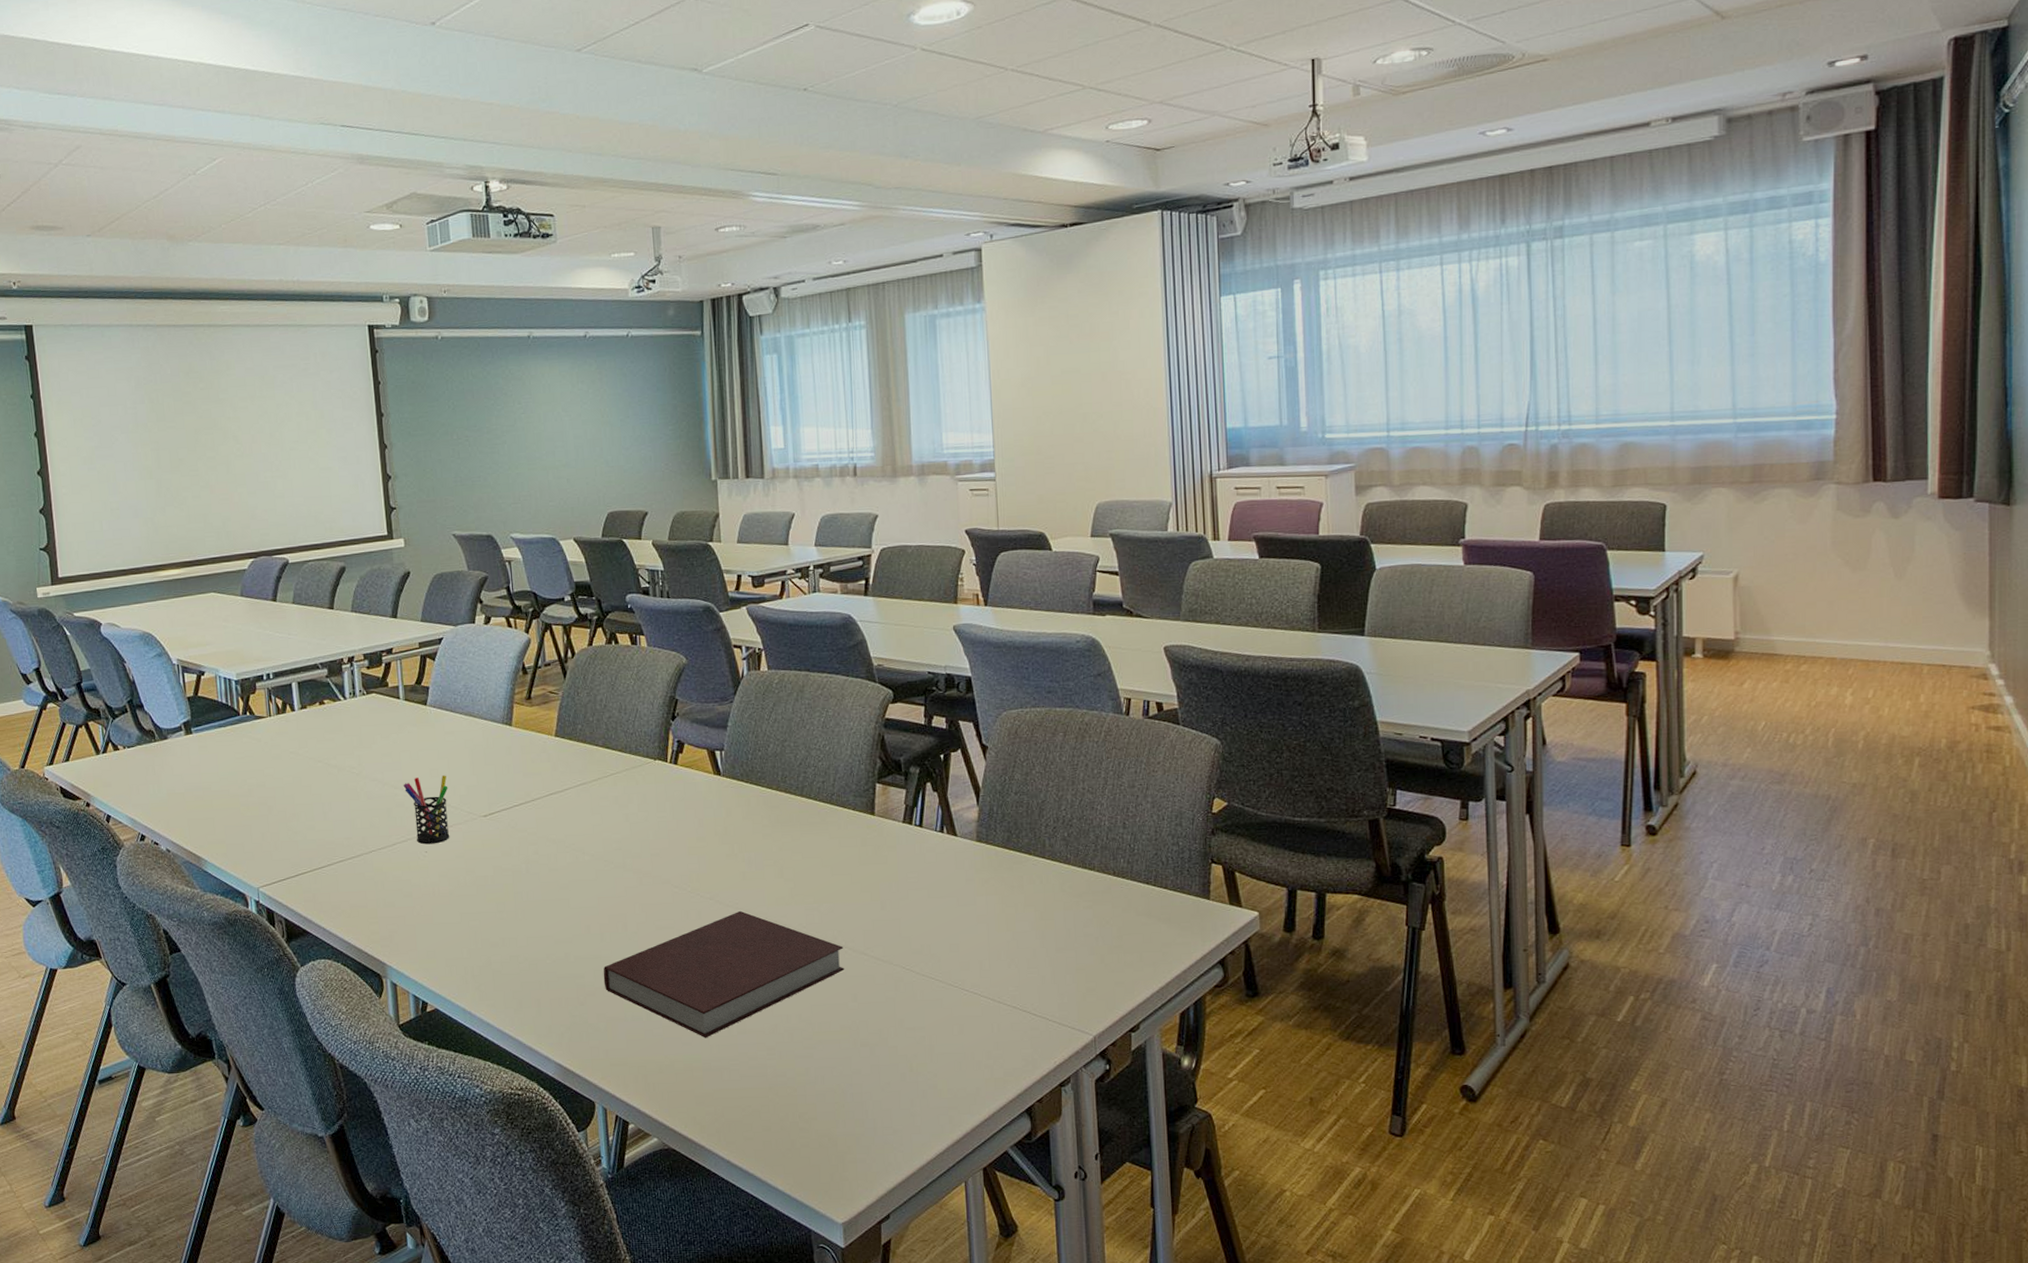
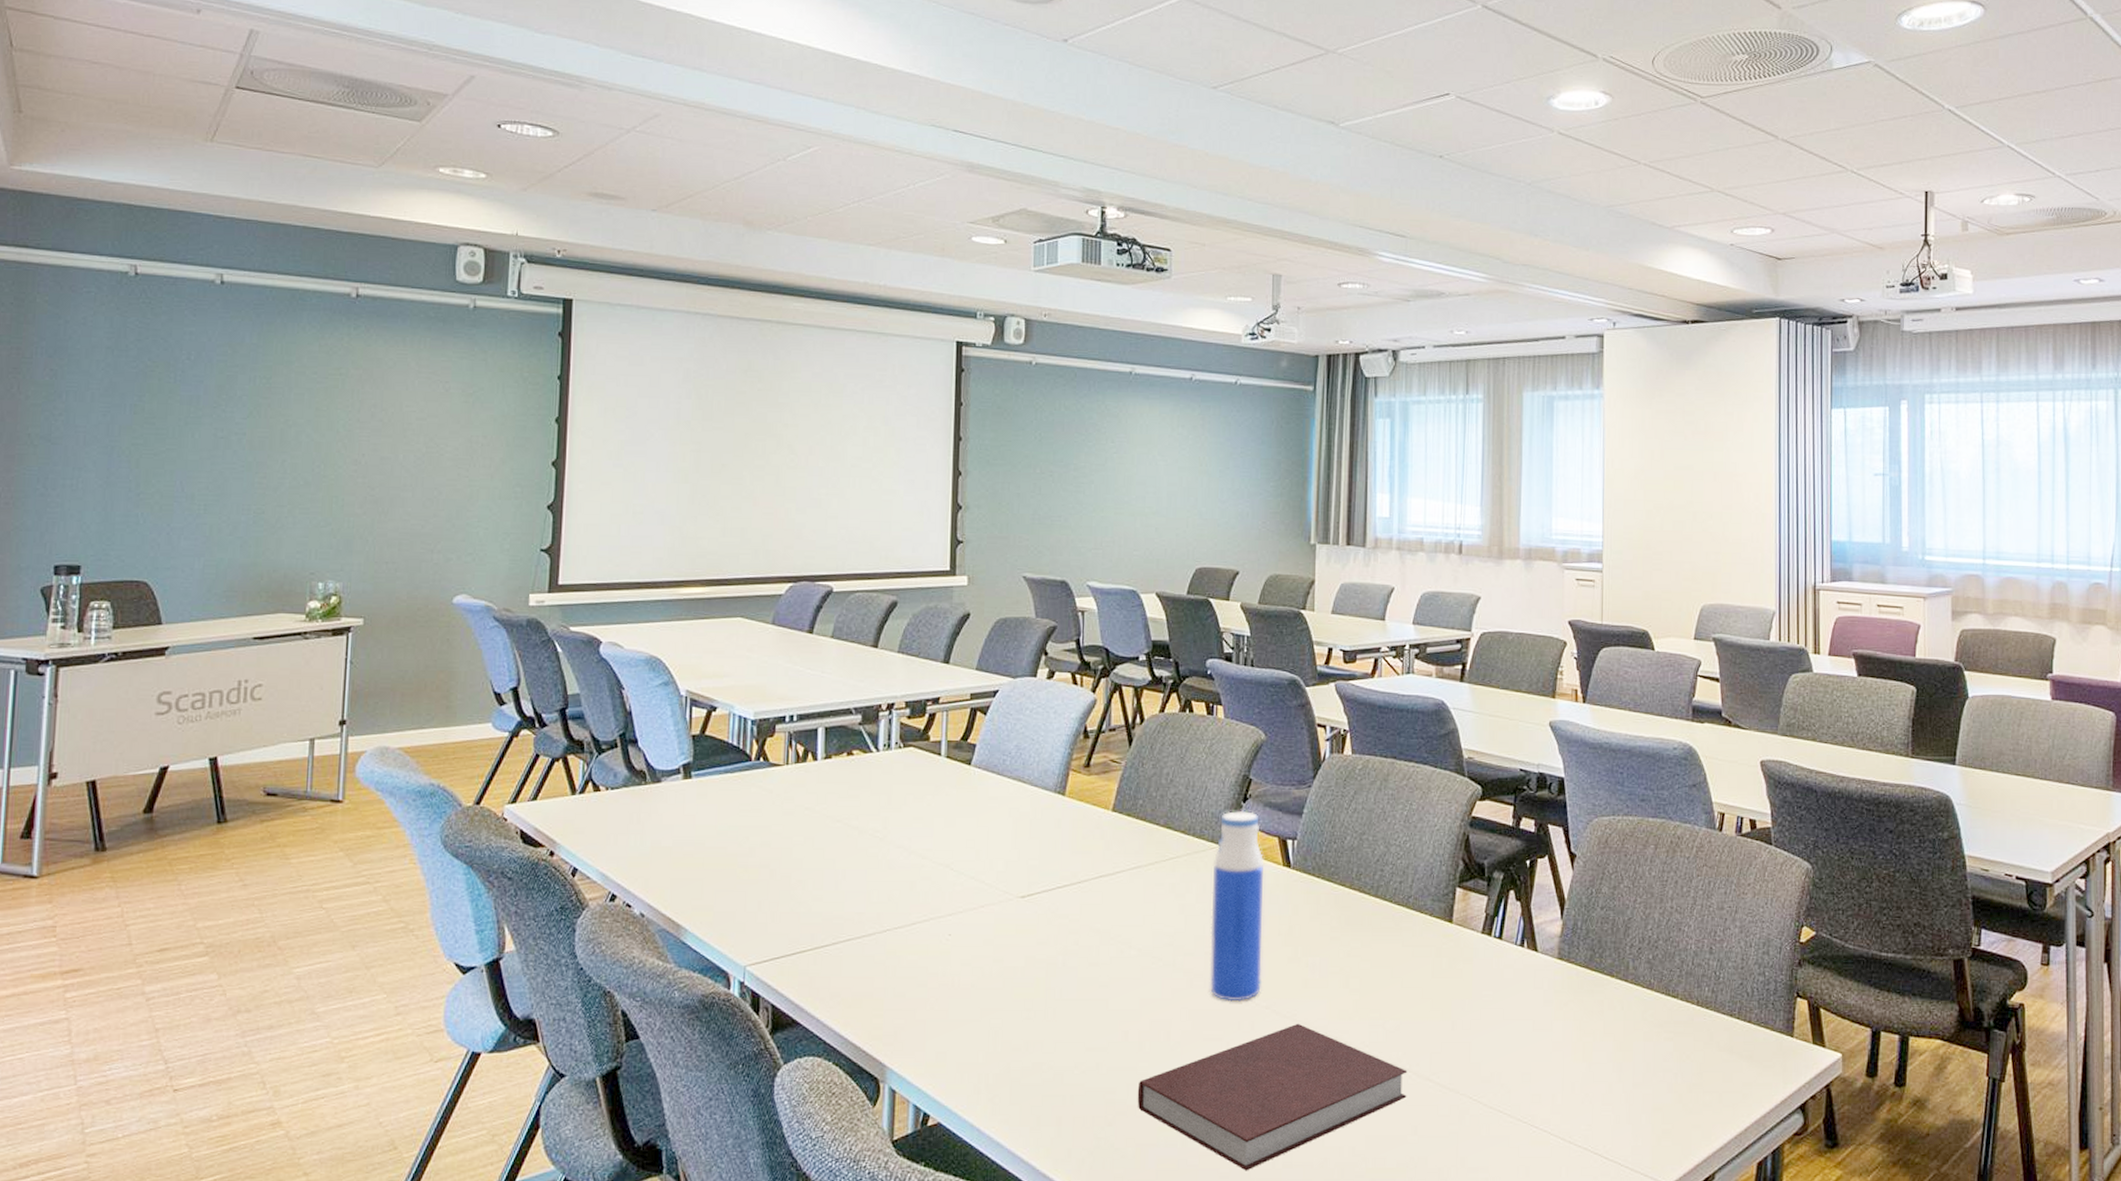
pen holder: present [403,775,450,845] -> none [932,847,984,926]
water bottle: none [649,728,704,895] -> present [1210,811,1265,1002]

